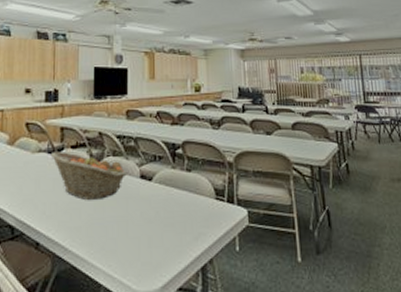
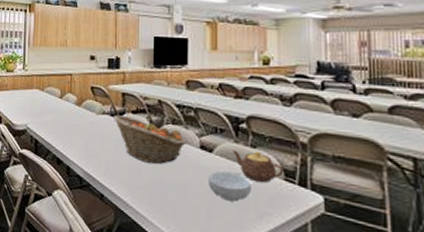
cereal bowl: none [149,198,188,228] -> present [209,171,251,202]
teapot: none [169,175,215,204] -> present [232,150,284,182]

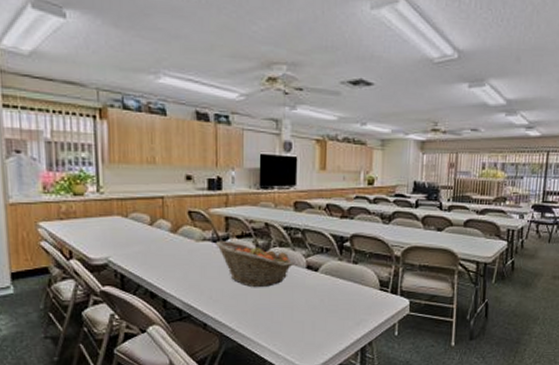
cereal bowl: present [209,171,251,202] -> none [313,288,352,314]
teapot: present [232,150,284,182] -> none [336,267,380,293]

